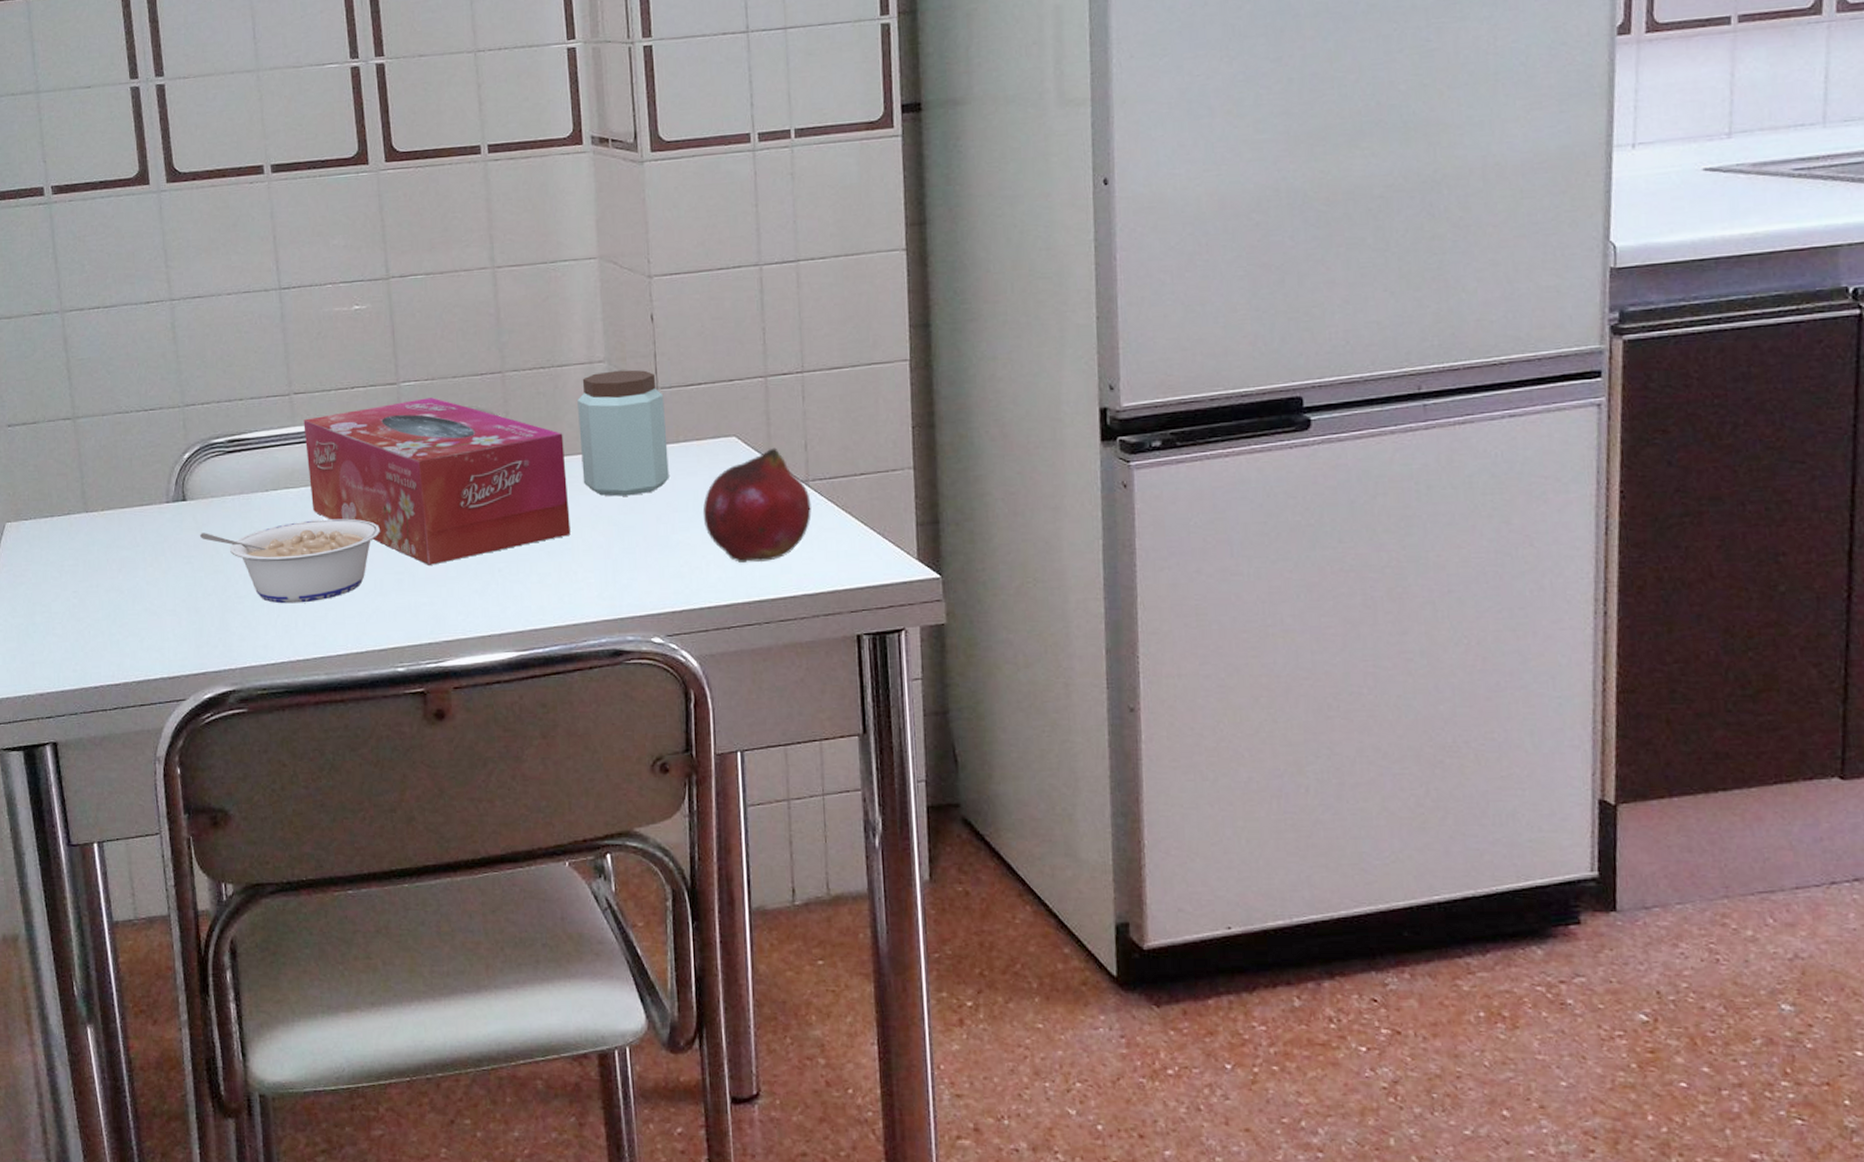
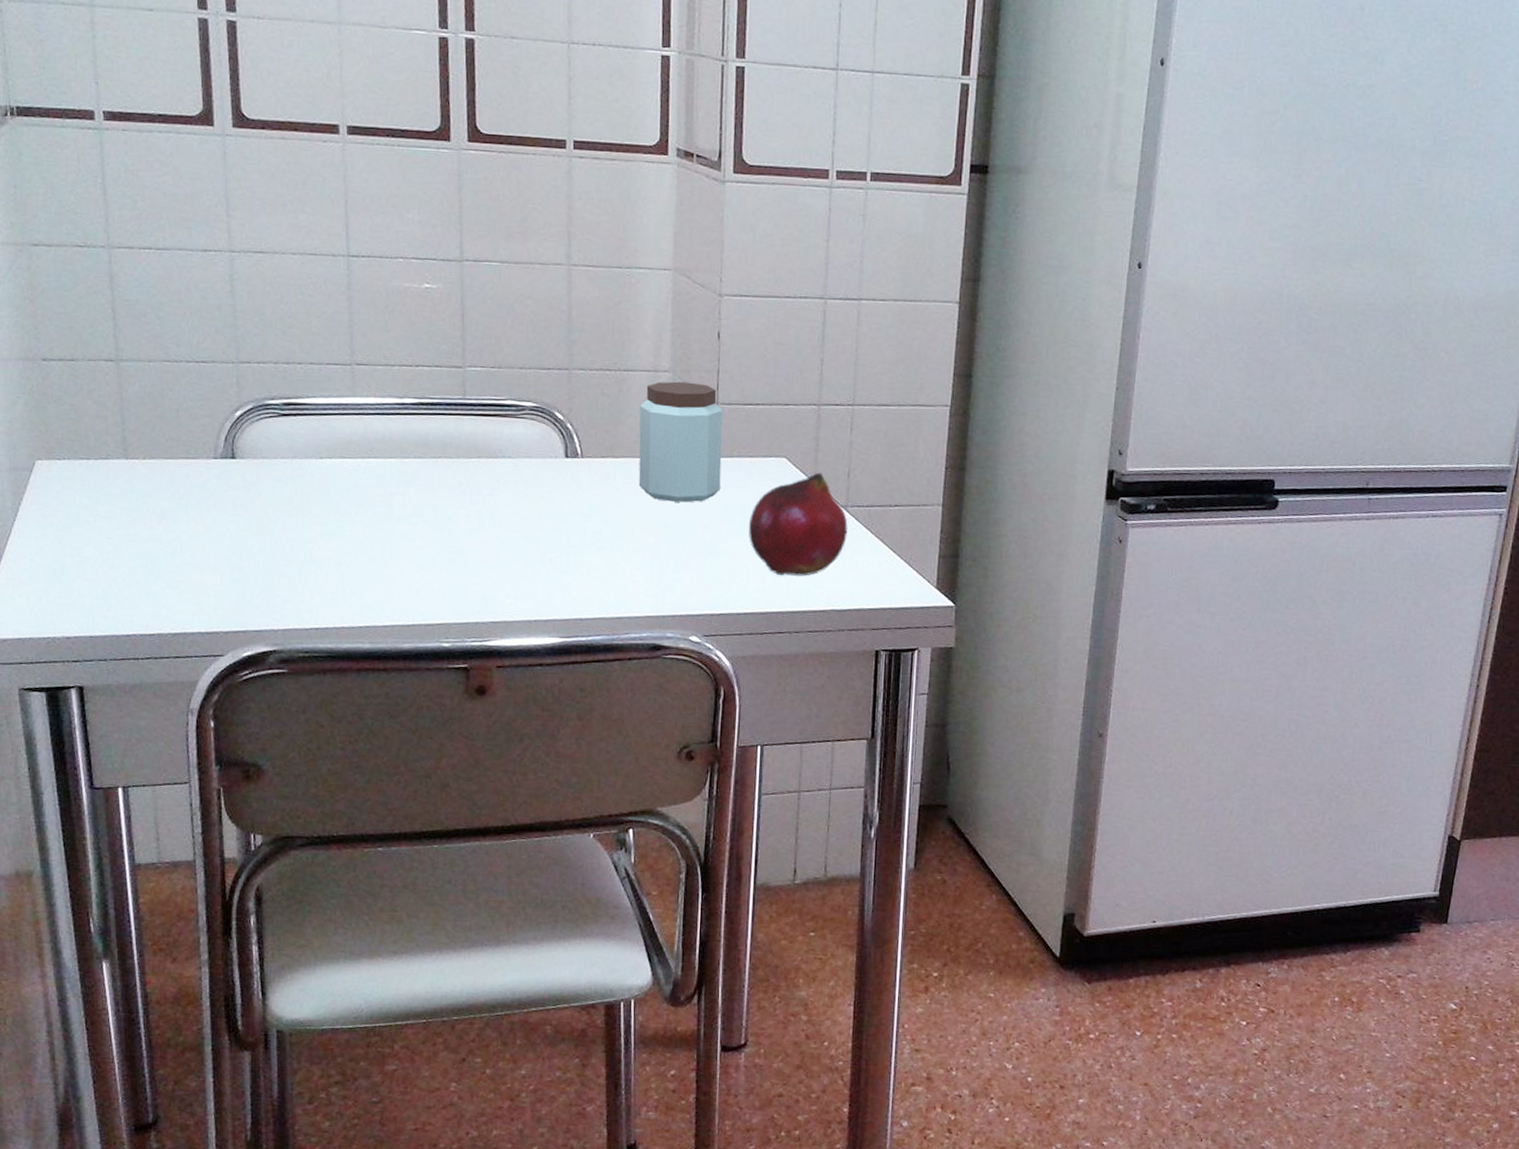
legume: present [200,518,381,604] -> none [248,492,436,573]
tissue box: present [303,397,571,565] -> none [364,385,623,548]

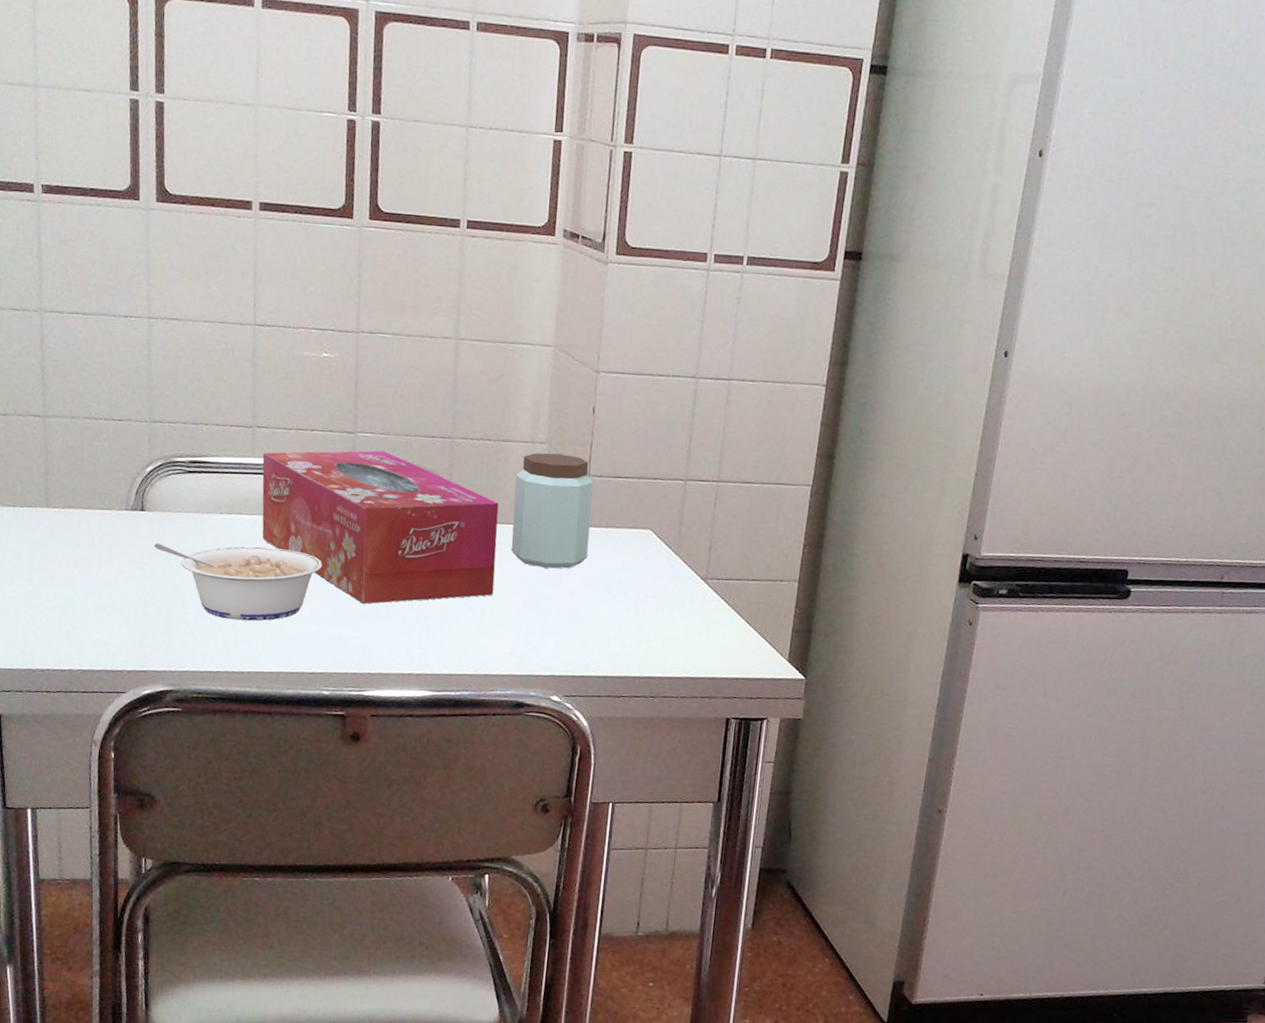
legume: none [248,492,436,573] -> present [154,543,323,621]
tissue box: none [364,385,623,548] -> present [262,450,499,604]
fruit: present [748,472,848,576] -> none [612,545,707,644]

